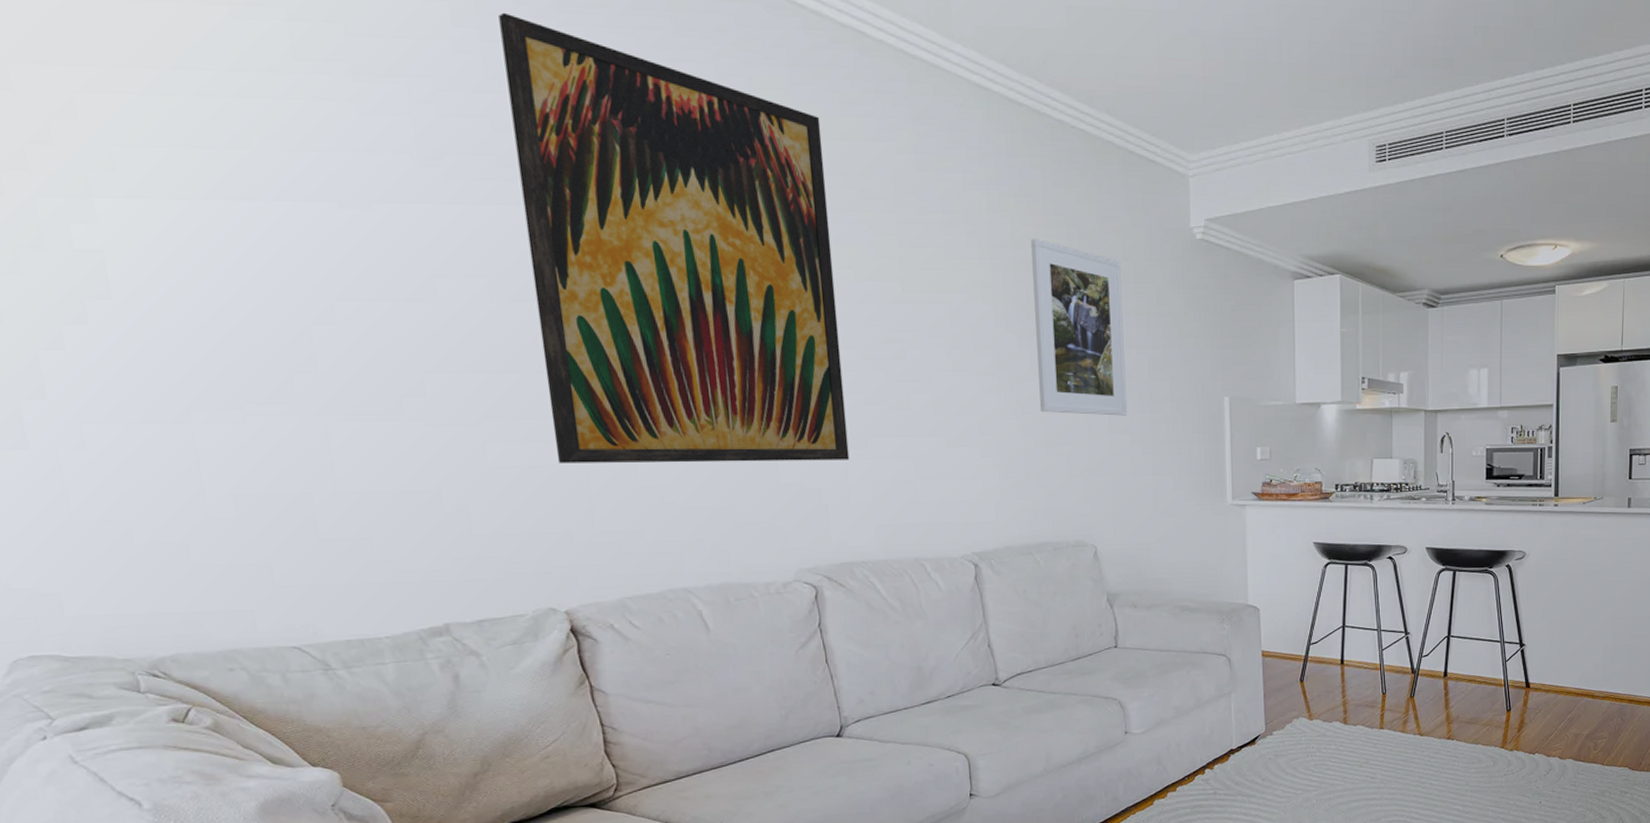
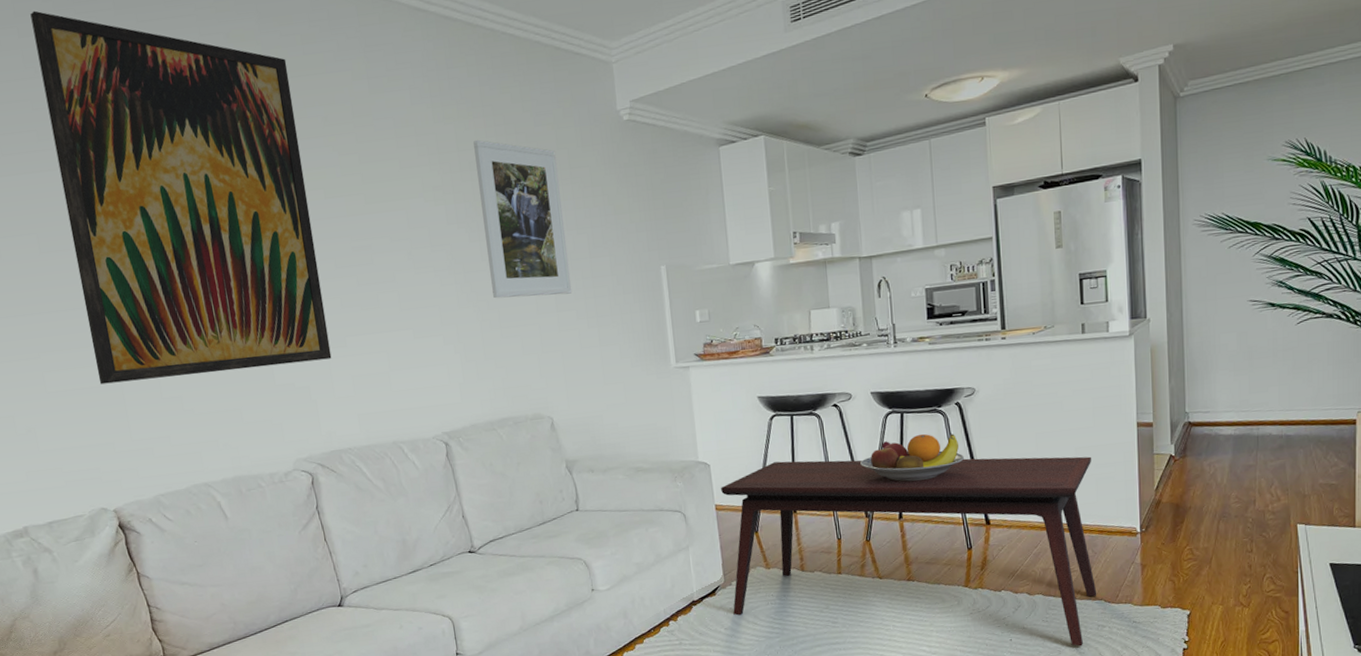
coffee table: none [1269,610,1627,811] -> present [721,456,1097,647]
fruit bowl: none [1411,593,1510,641] -> present [860,434,964,482]

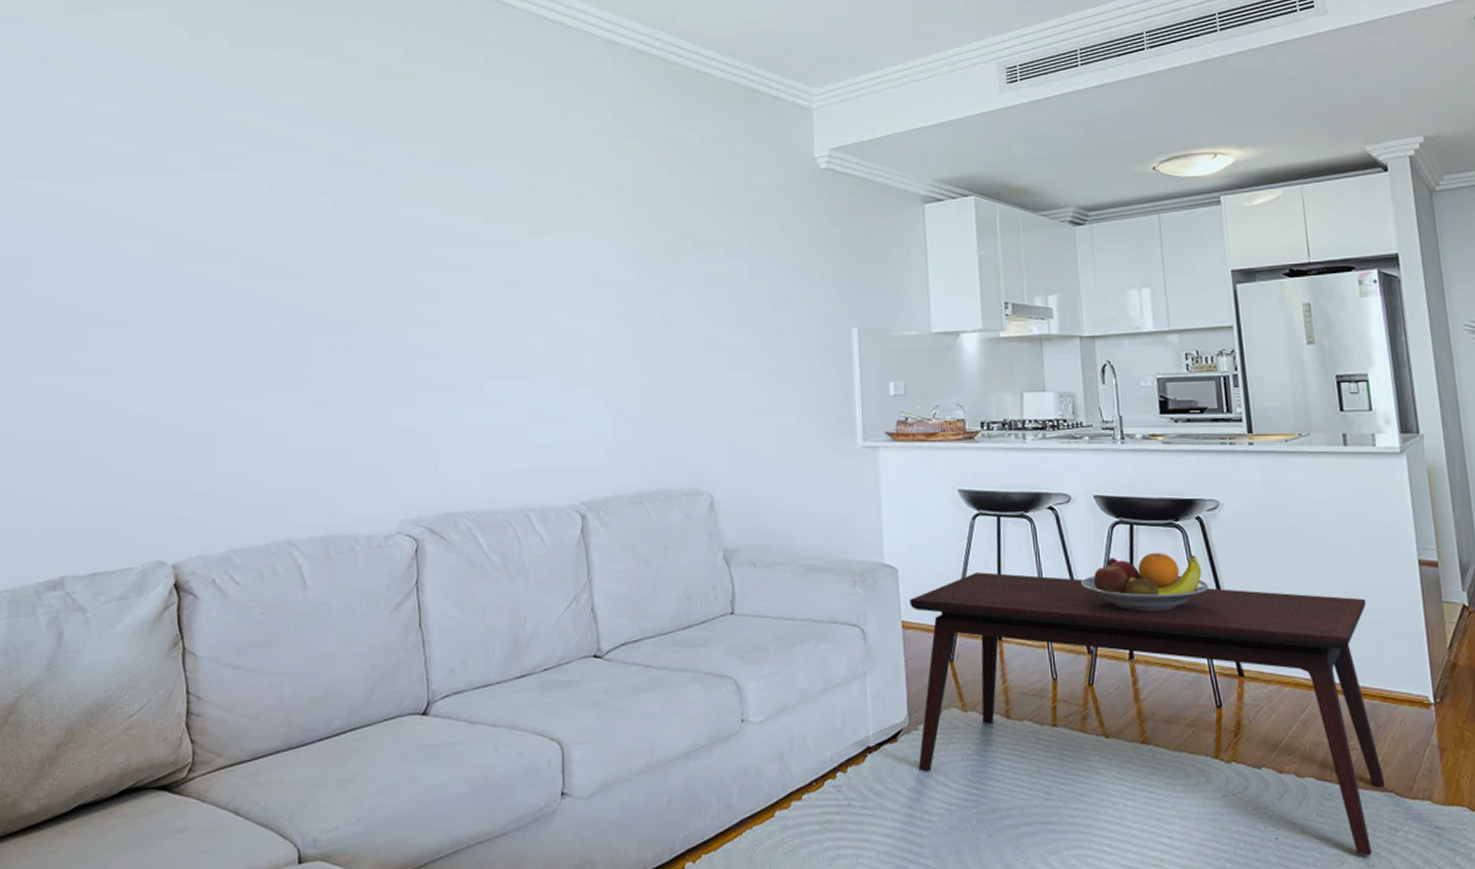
wall art: present [30,10,332,384] -> none [190,13,465,411]
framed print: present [473,139,572,299] -> none [654,176,749,351]

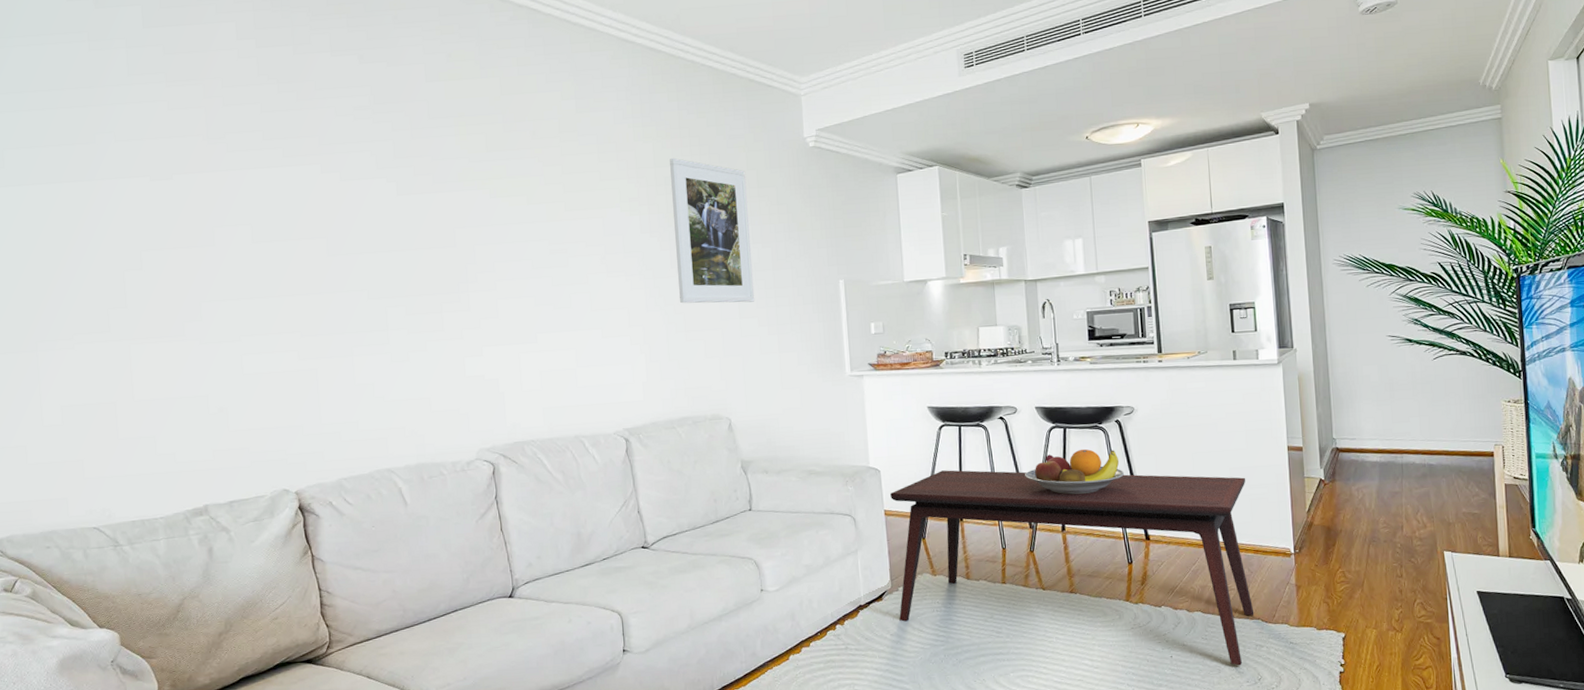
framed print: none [654,176,749,351] -> present [670,157,755,304]

